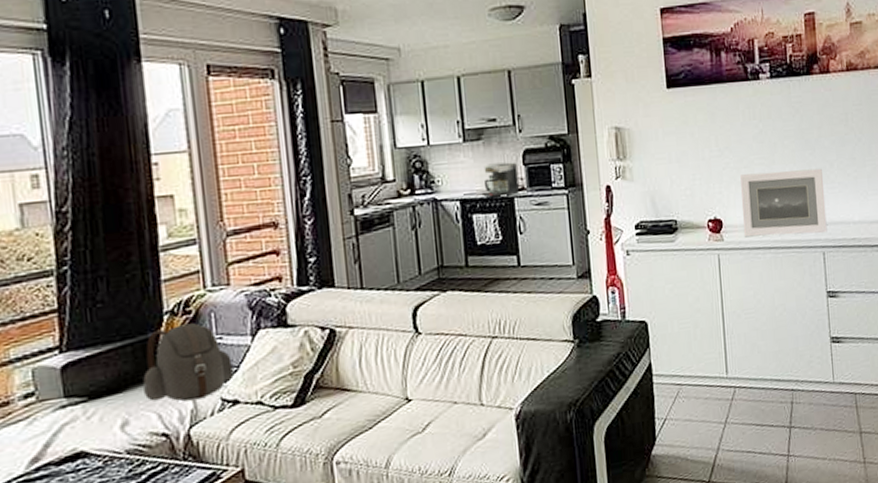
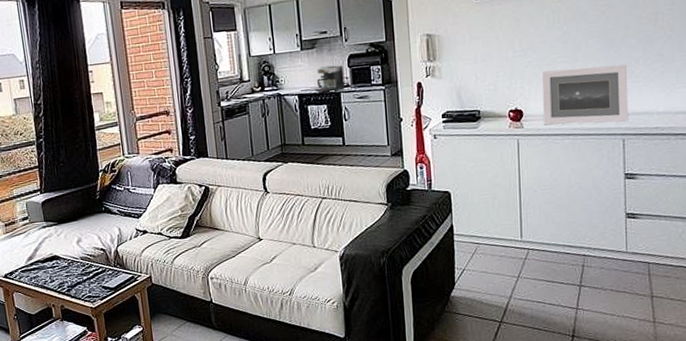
backpack: present [143,323,234,402] -> none [88,178,143,229]

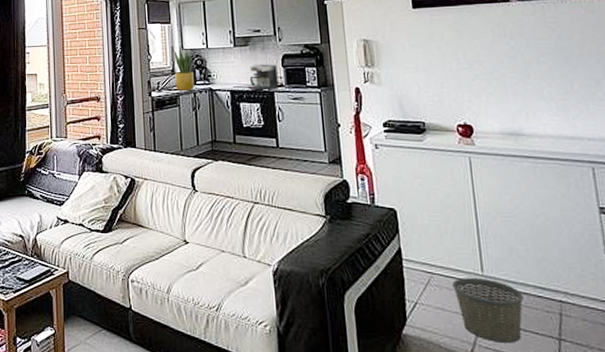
planter: none [241,54,263,98] -> present [173,47,195,90]
basket: none [495,243,554,294] -> present [451,278,524,343]
picture frame: present [542,64,629,125] -> none [491,85,597,149]

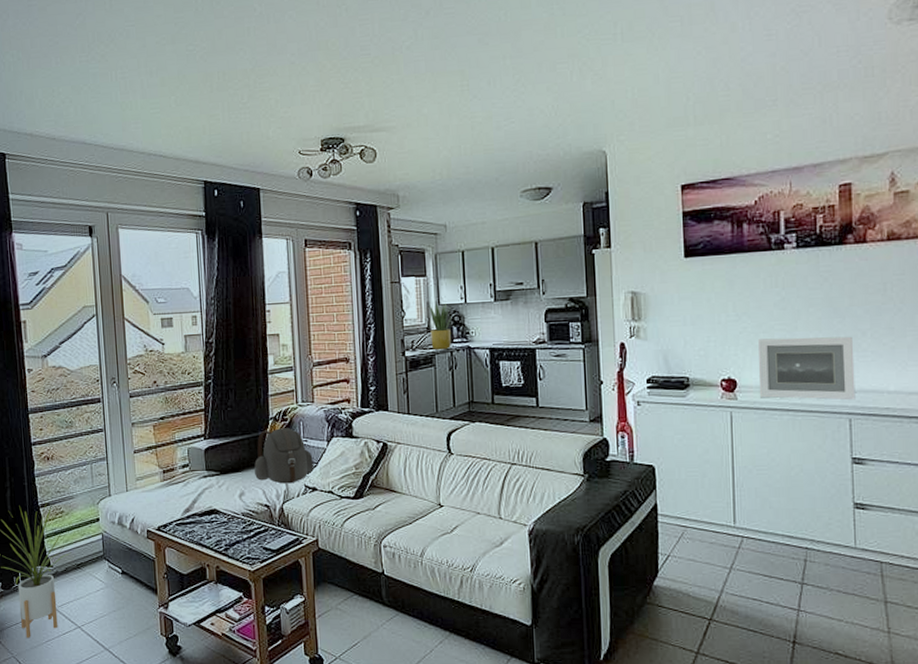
backpack: none [11,161,66,215] -> present [254,428,314,484]
coffee maker: present [247,64,278,91] -> none [508,319,540,348]
basket: present [451,278,524,343] -> none [704,530,772,589]
picture frame: none [491,85,597,149] -> present [758,336,856,401]

